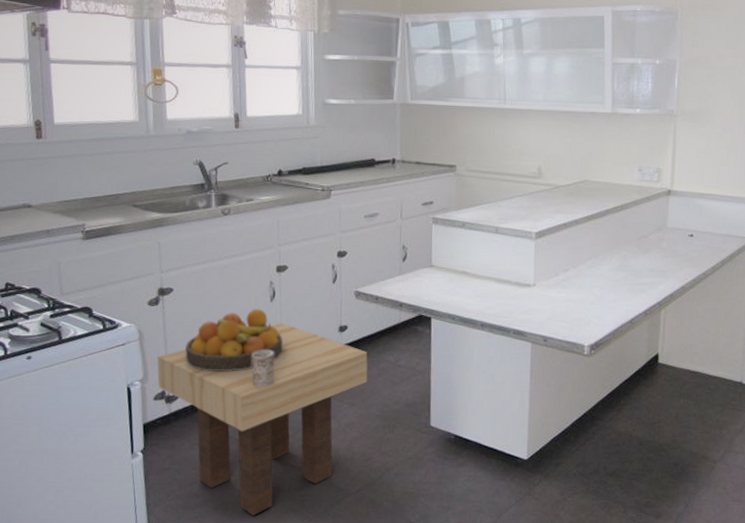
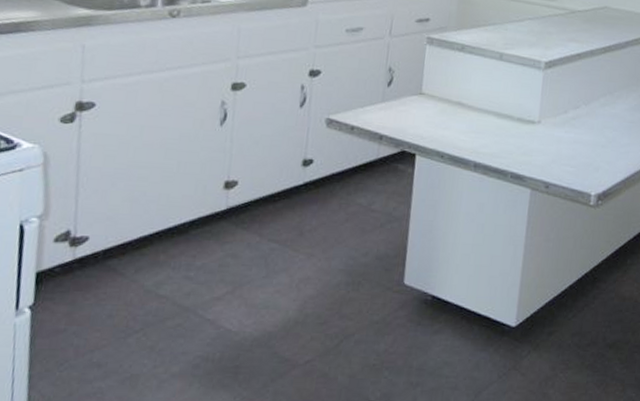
side table: present [157,323,368,516] -> none [62,152,335,392]
fruit bowl: present [185,309,283,372] -> none [101,133,231,210]
mug: present [251,349,275,387] -> none [186,183,219,231]

